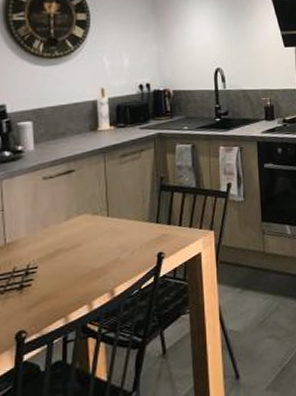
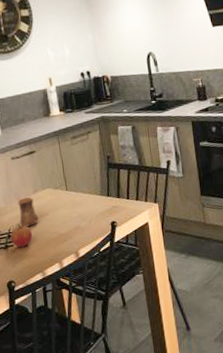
fruit: none [28,257,58,287] -> present [10,223,33,247]
cup: none [44,224,69,262] -> present [18,197,39,227]

